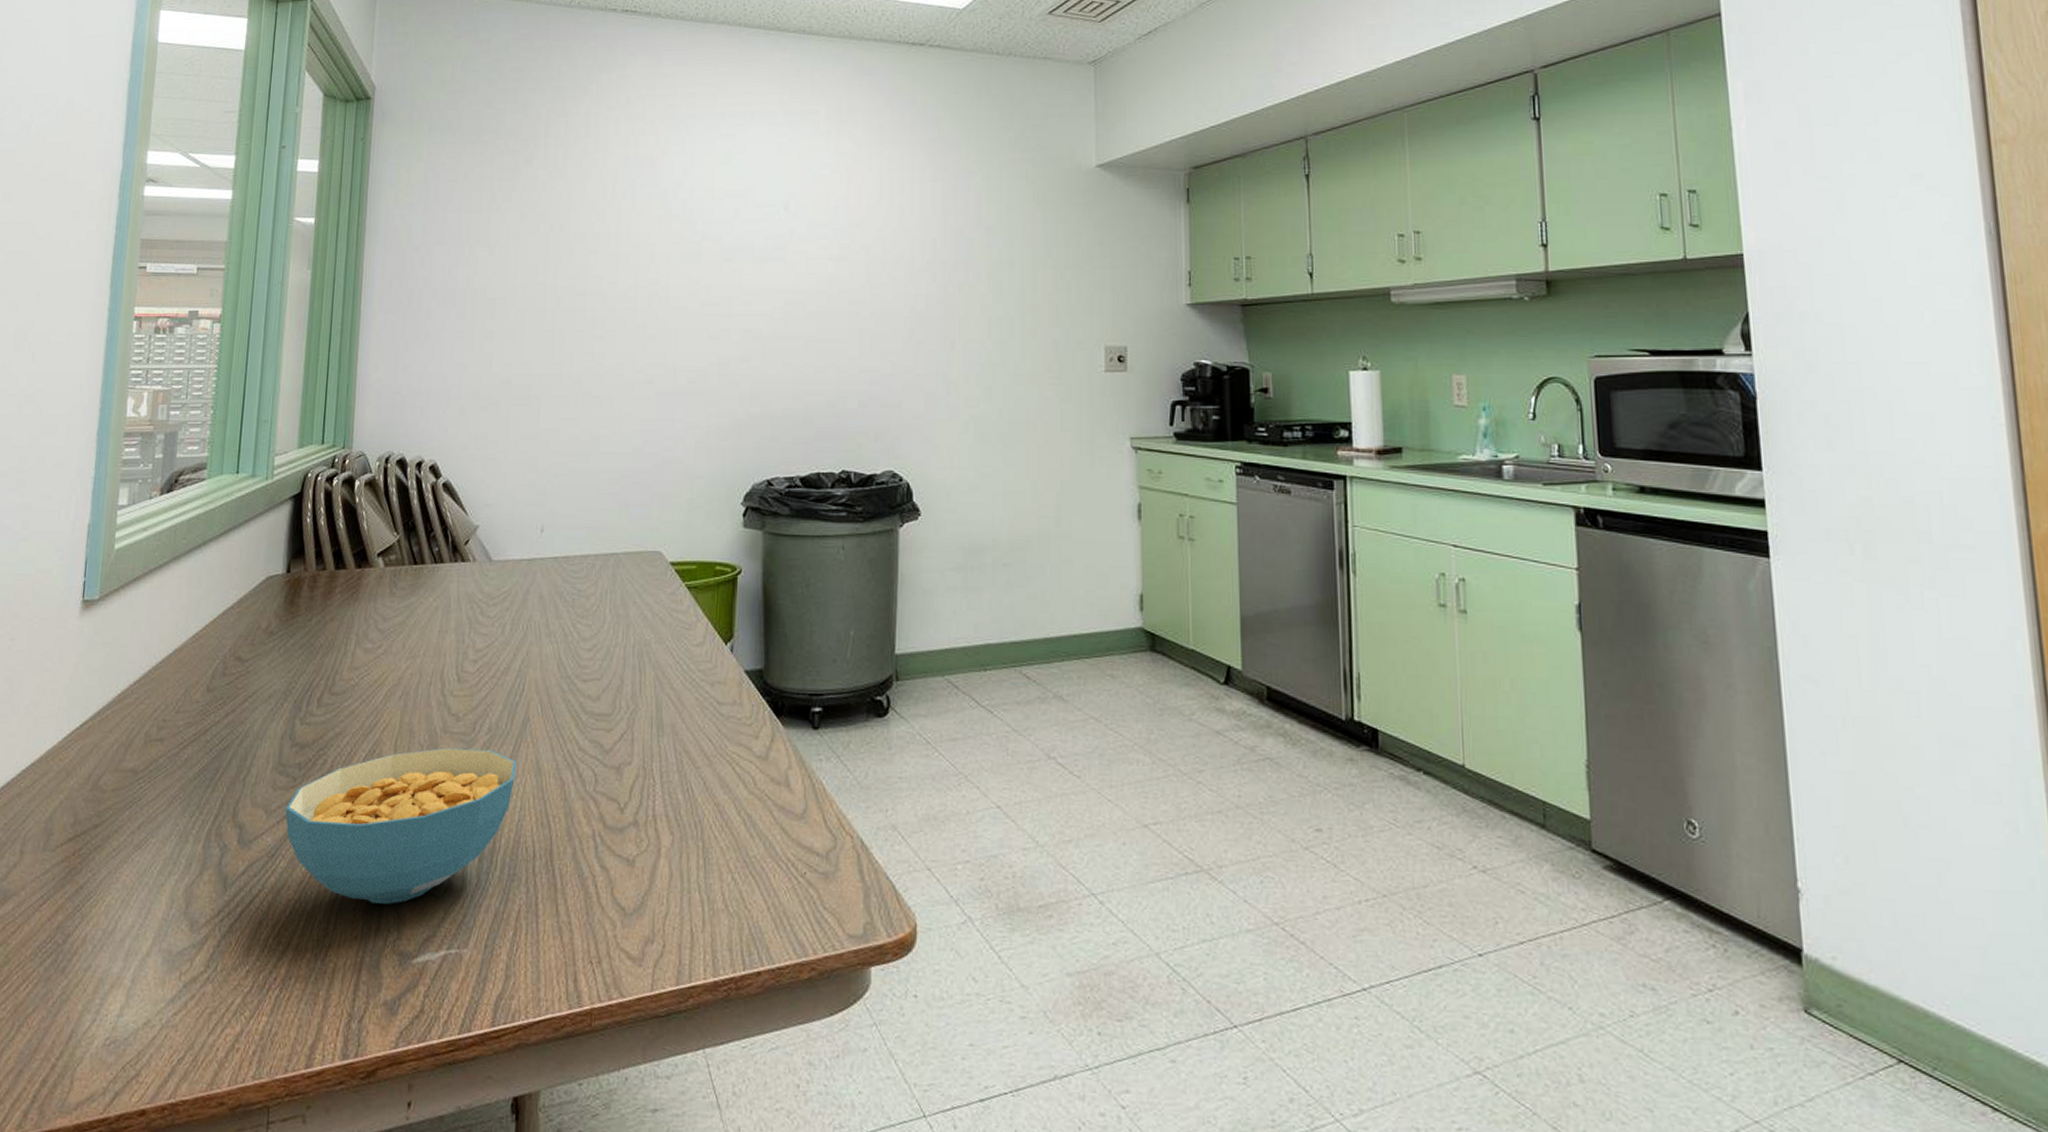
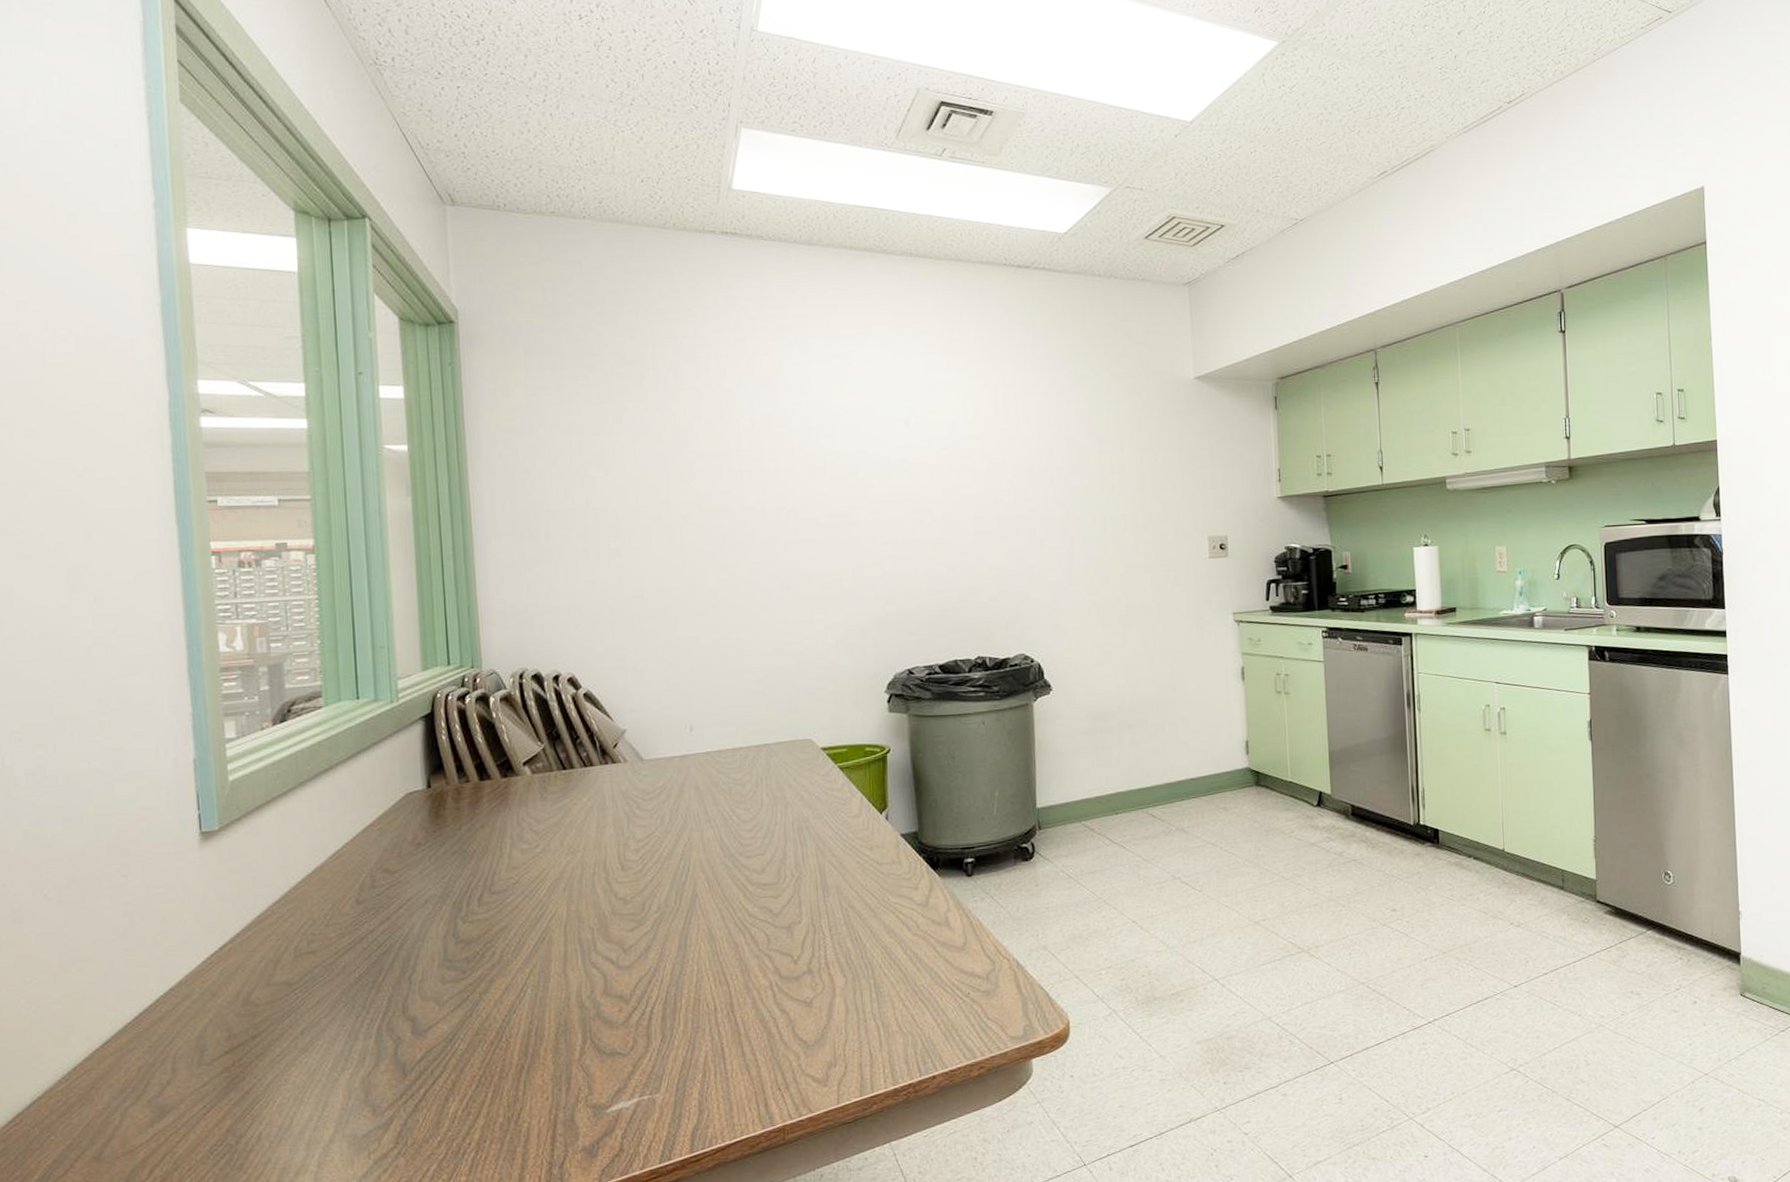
cereal bowl: present [285,747,517,904] -> none [458,925,690,1068]

